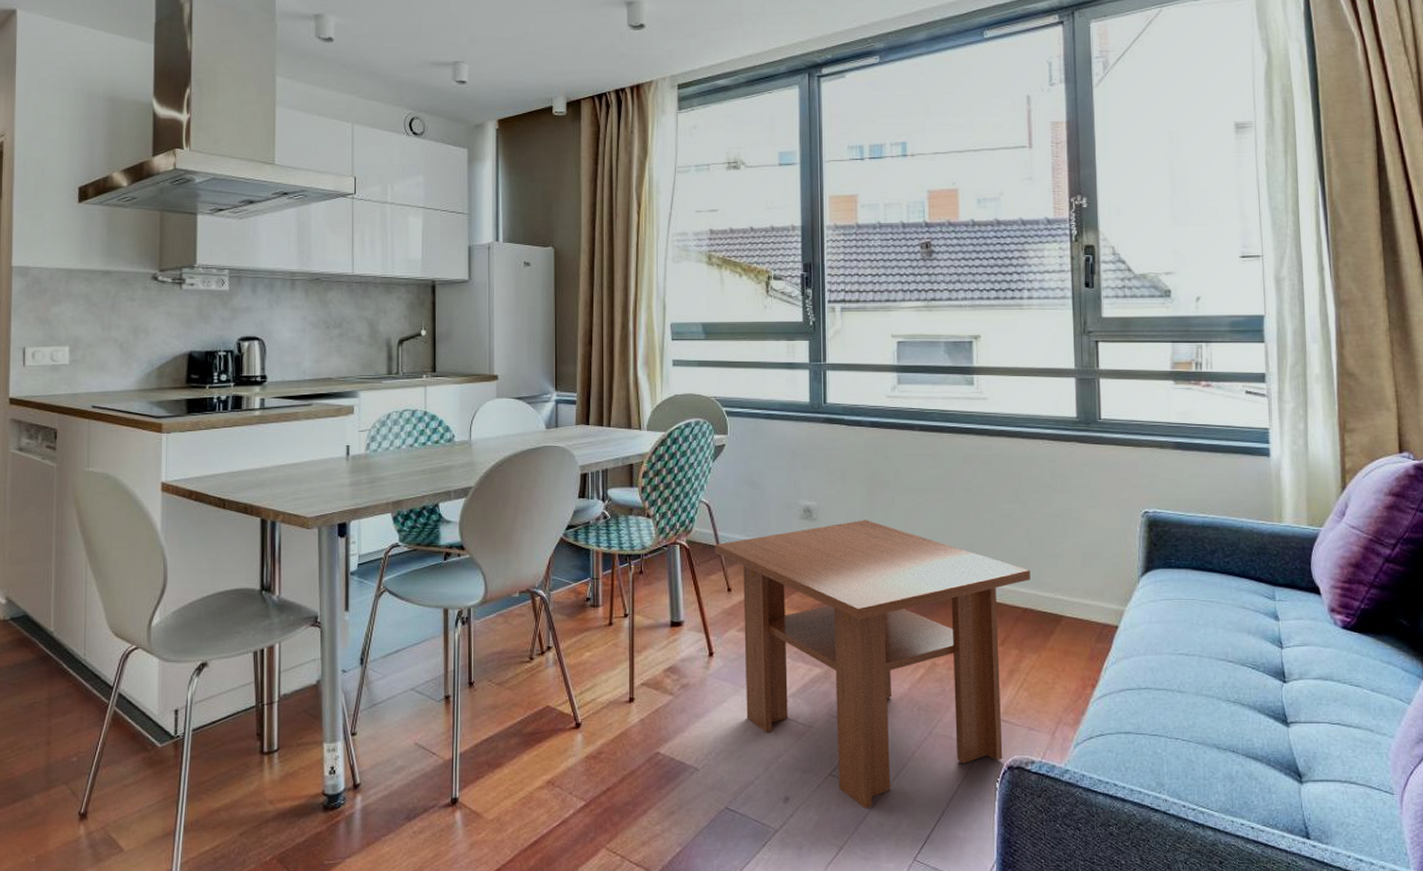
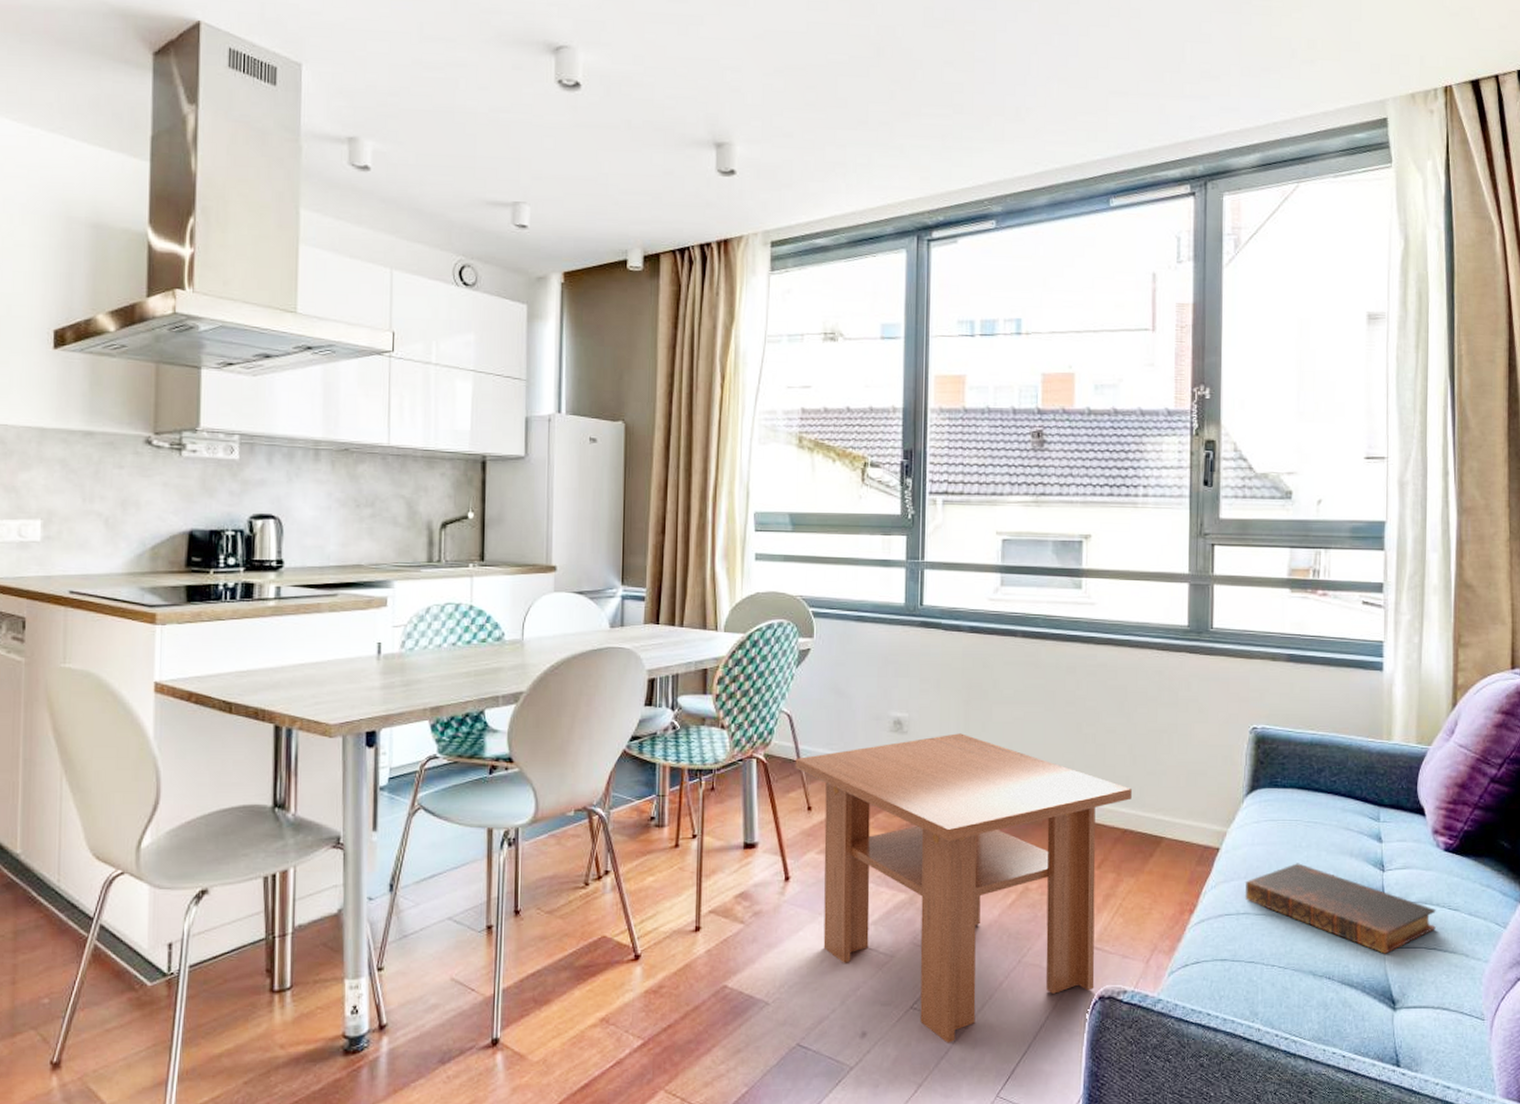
book: none [1145,640,1338,728] -> present [1245,863,1436,954]

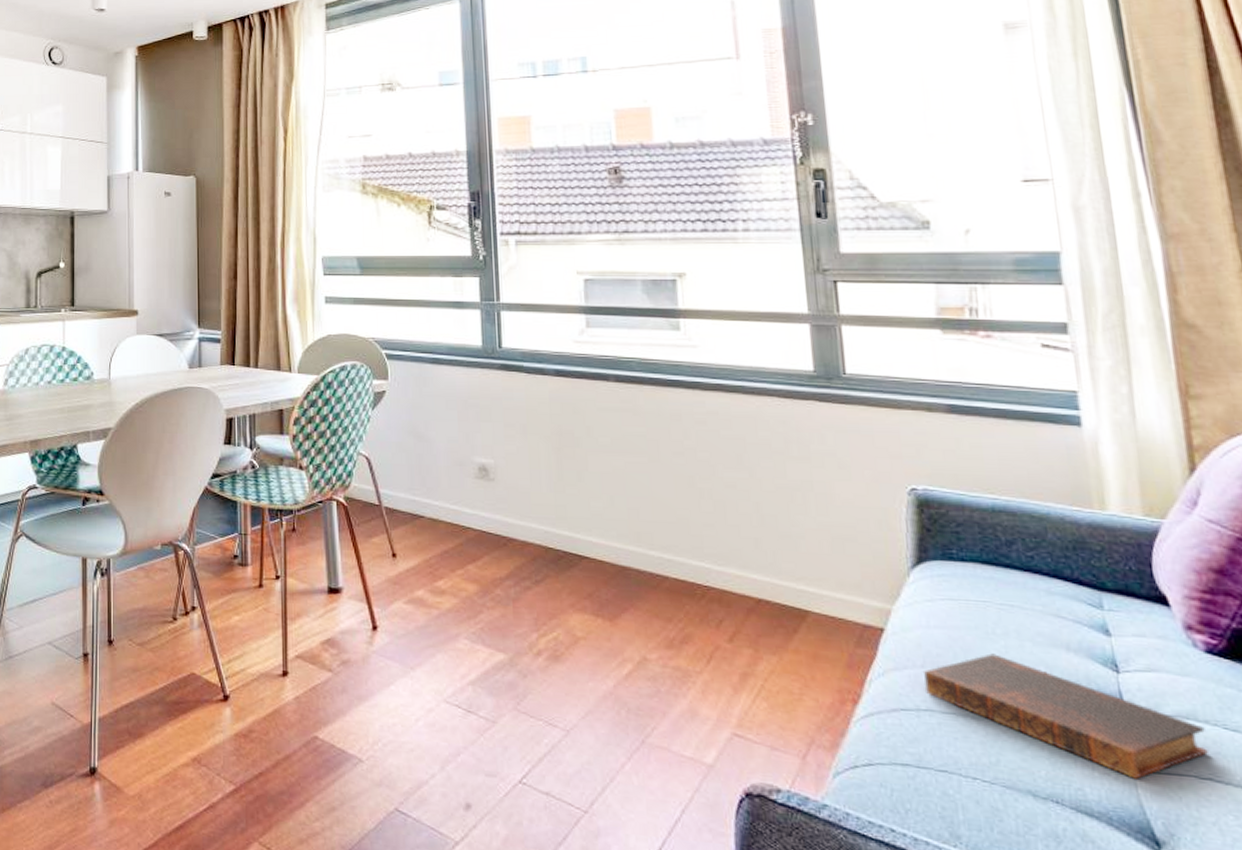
coffee table: present [795,733,1132,1043] -> none [376,482,764,828]

